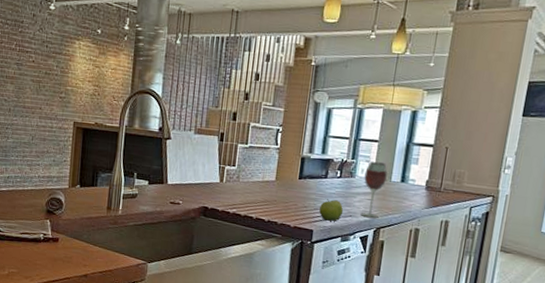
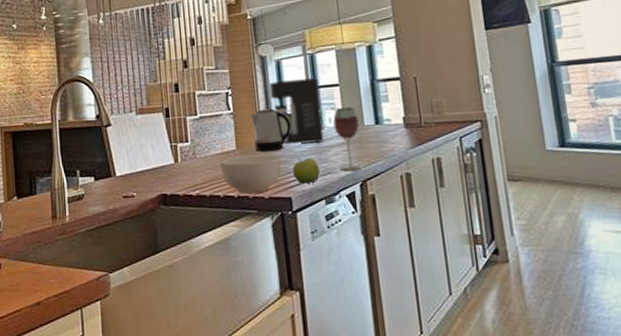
bowl: none [258,186,312,221] -> present [219,154,281,194]
kettle: none [292,150,328,188] -> present [251,108,292,152]
coffee maker: none [315,127,361,189] -> present [269,78,324,145]

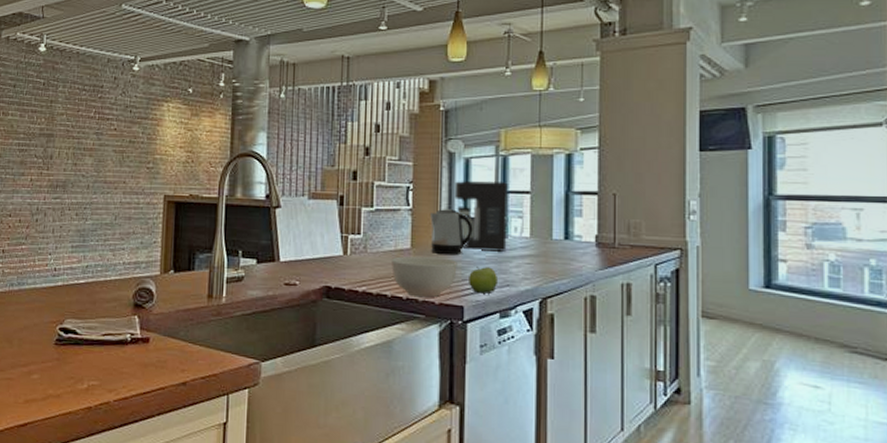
wineglass: present [333,107,361,171] -> none [519,217,546,286]

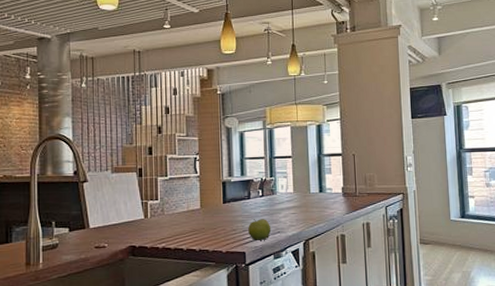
bowl: present [390,256,457,298] -> none [184,214,239,248]
kettle: present [430,209,473,254] -> none [215,174,249,211]
coffee maker: present [454,181,508,252] -> none [233,150,276,207]

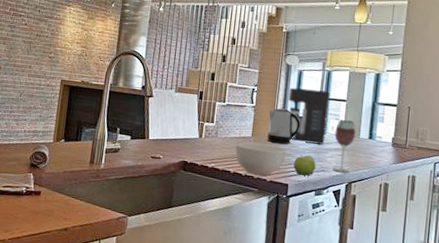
bowl: none [184,214,239,248] -> present [235,142,286,176]
kettle: none [215,174,249,211] -> present [267,108,301,144]
coffee maker: none [233,150,276,207] -> present [288,87,330,145]
wineglass: none [285,177,306,231] -> present [332,120,356,173]

